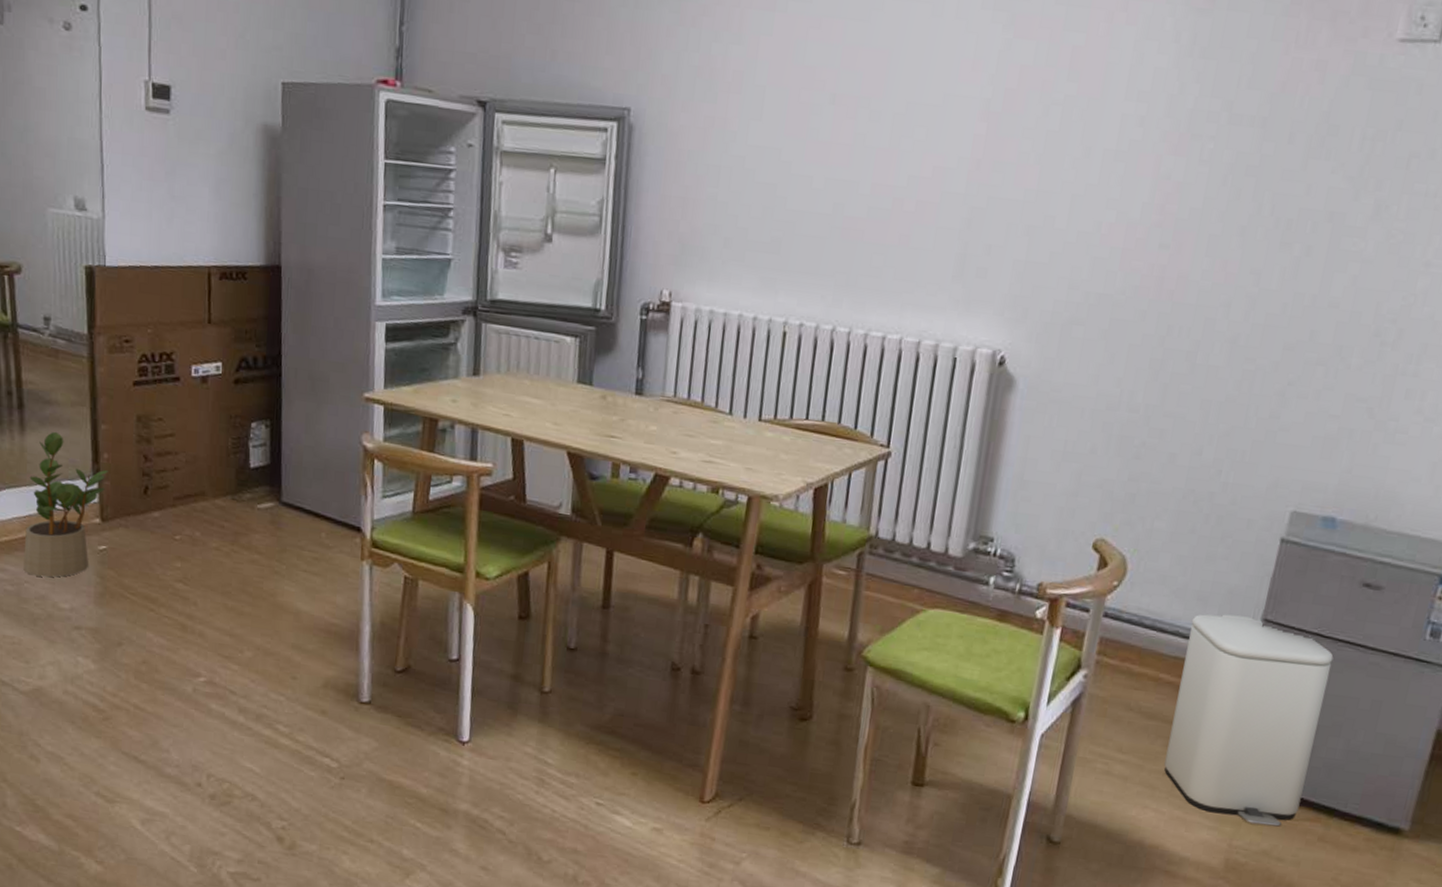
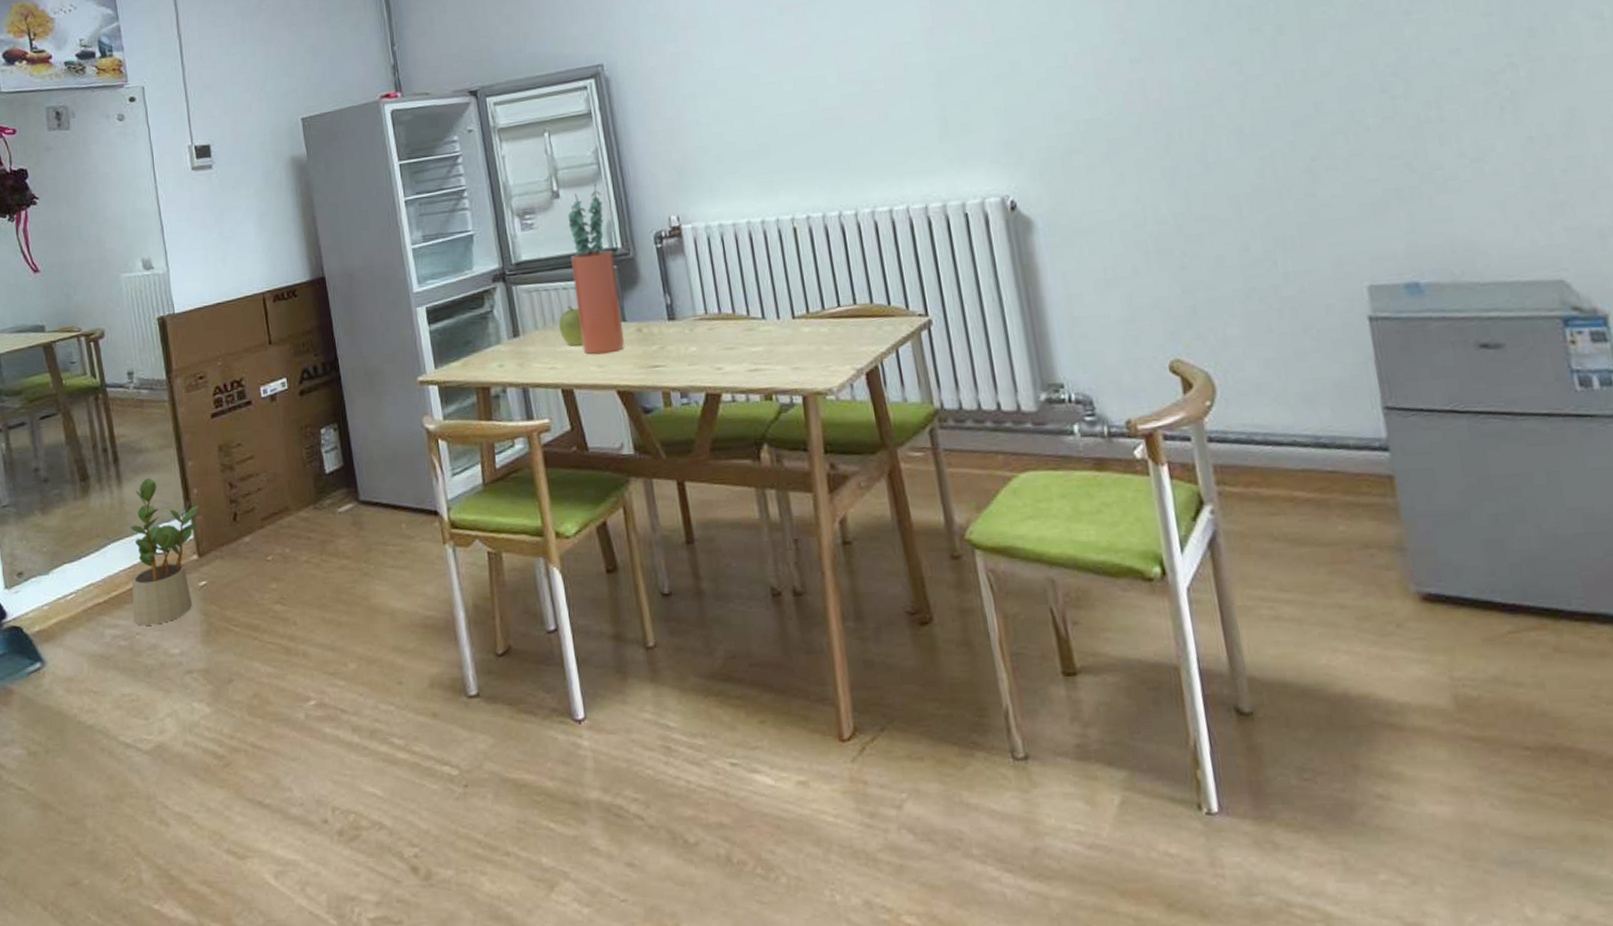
fruit: none [522,357,547,400] -> present [559,306,584,347]
vase: none [542,236,597,414] -> present [567,183,625,355]
pedal bin: present [1164,614,1334,828] -> none [1305,408,1516,648]

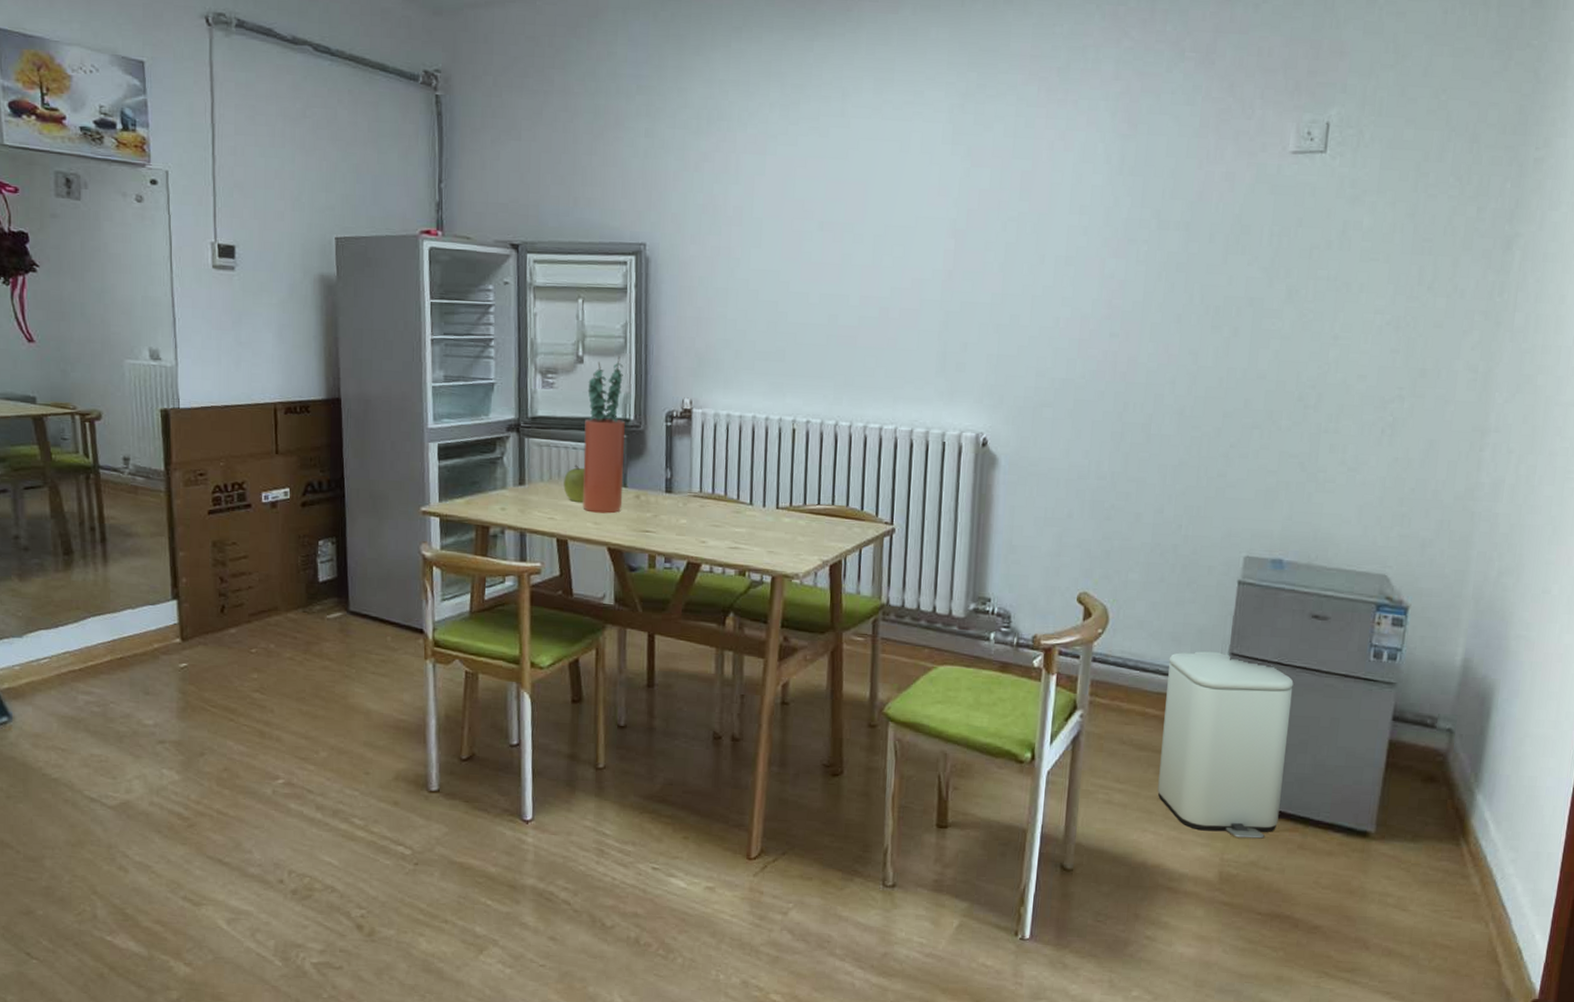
potted plant: present [130,477,199,626] -> none [109,561,187,697]
pedal bin: none [1305,408,1516,648] -> present [1157,651,1294,840]

